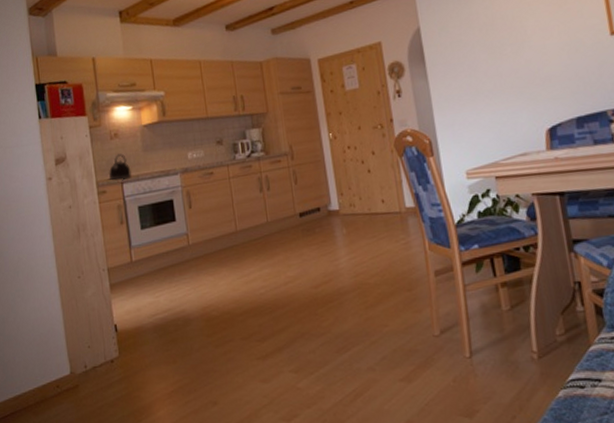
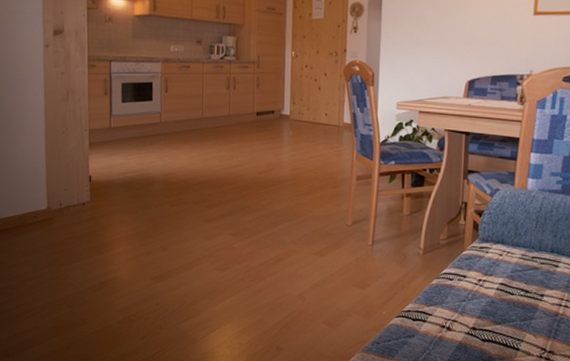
kettle: present [108,153,132,181] -> none [99,36,120,59]

